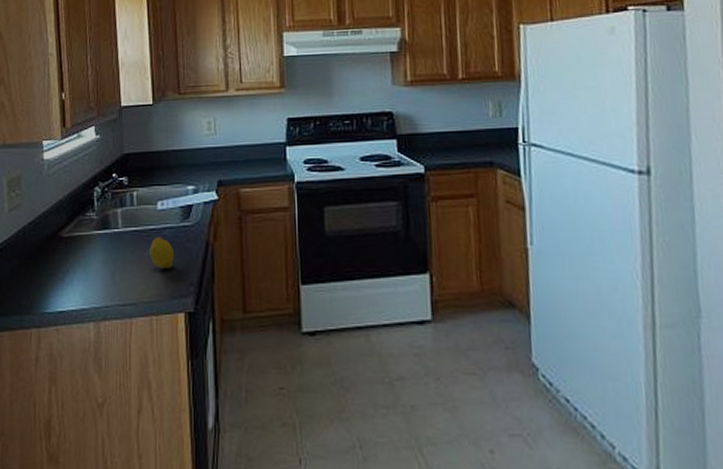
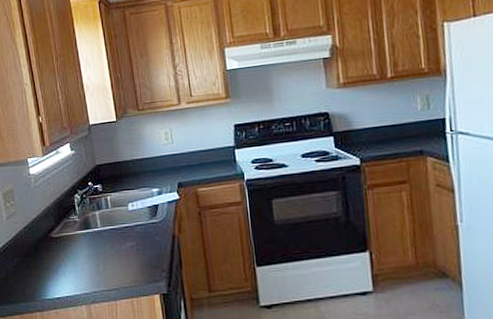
fruit: present [149,236,175,268] -> none [125,232,147,259]

